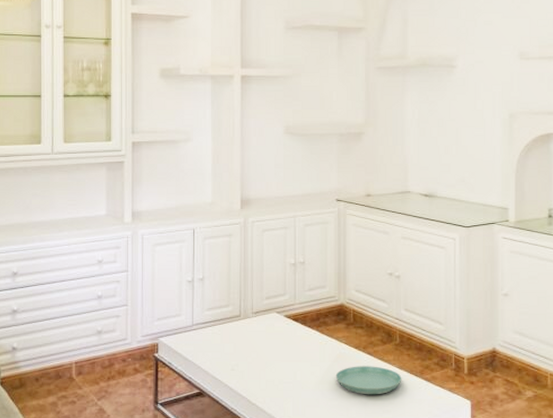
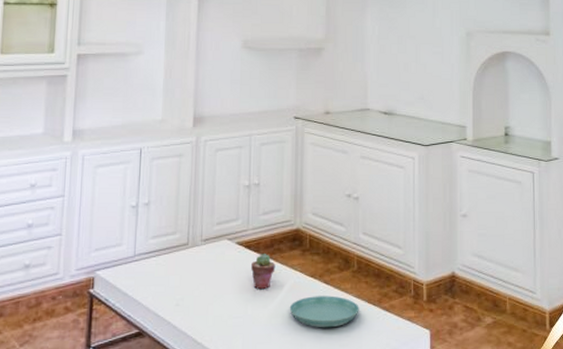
potted succulent: none [299,326,322,359] -> present [251,254,276,290]

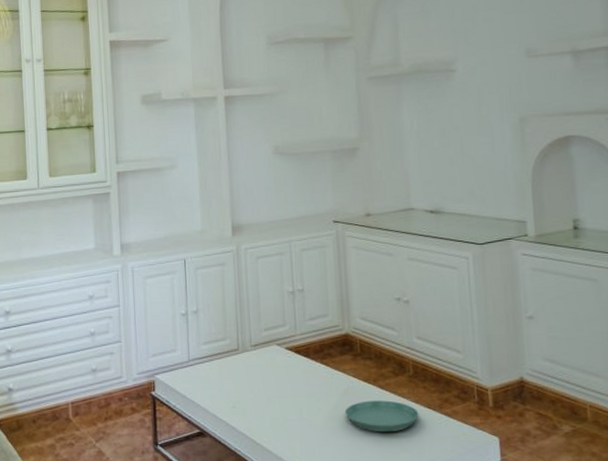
potted succulent: present [251,254,276,290] -> none [302,359,327,394]

